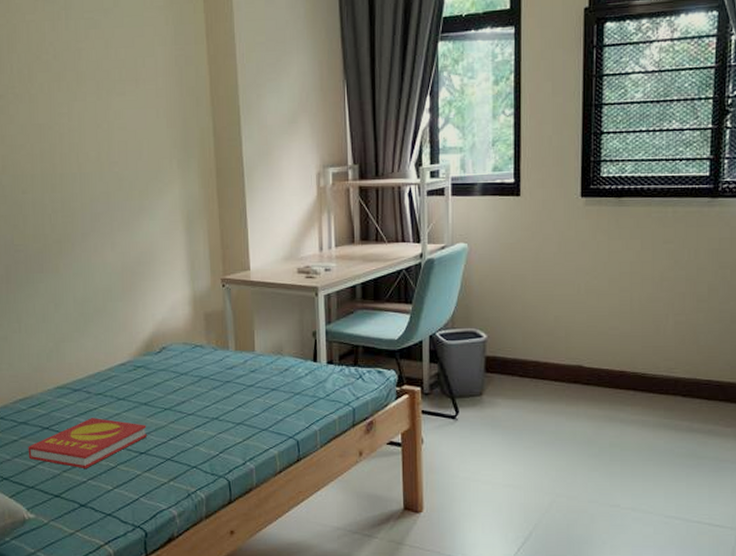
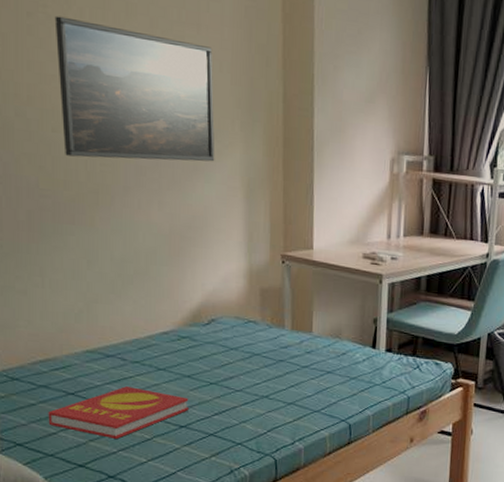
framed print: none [21,93,157,213] -> present [54,15,215,162]

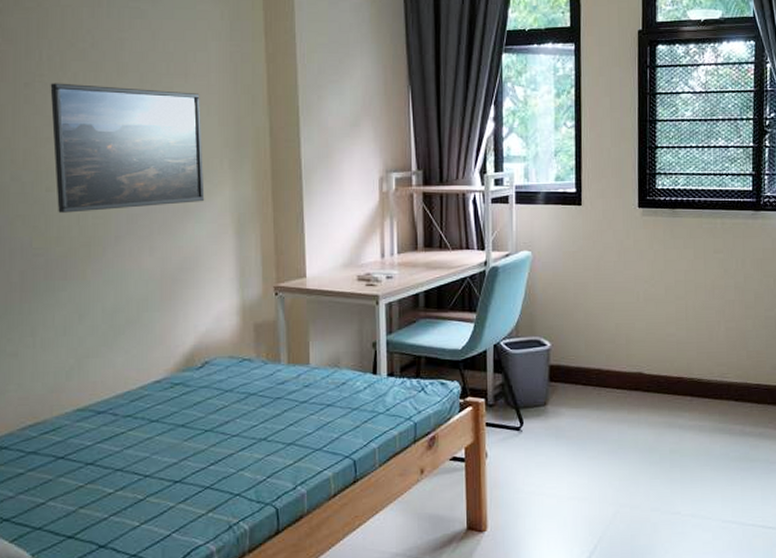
book: present [48,386,189,439] -> none [37,443,183,503]

